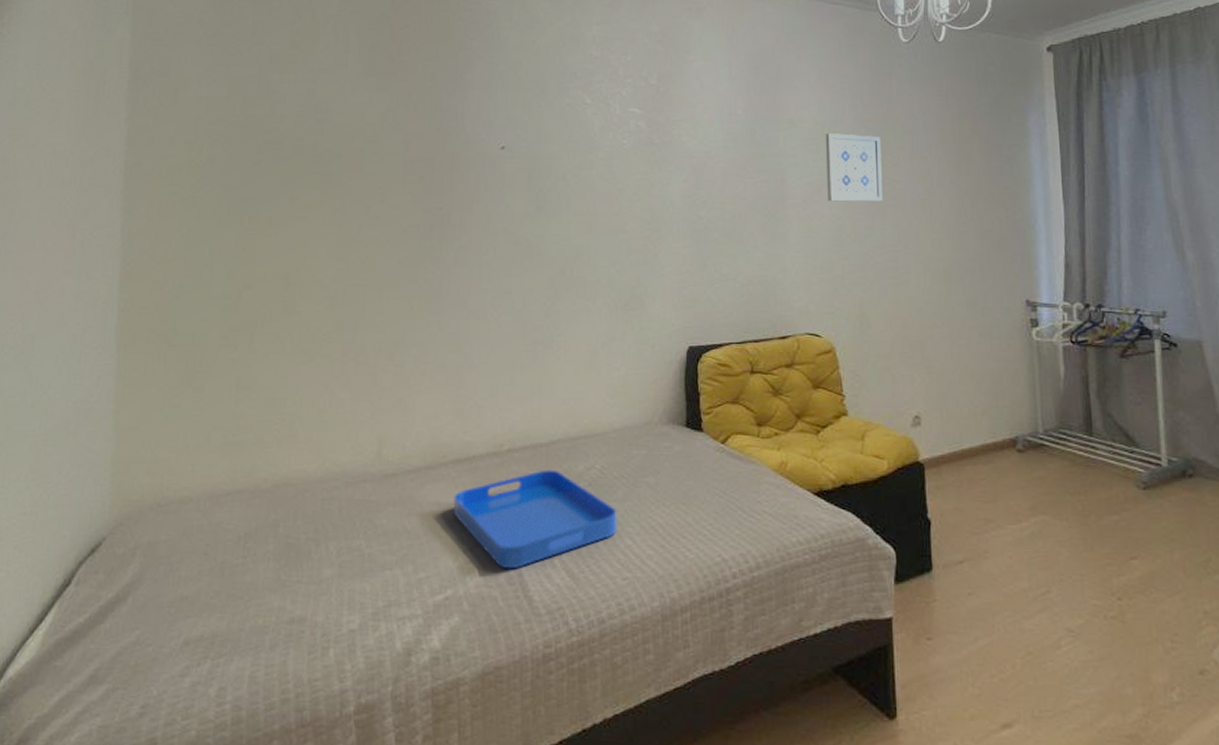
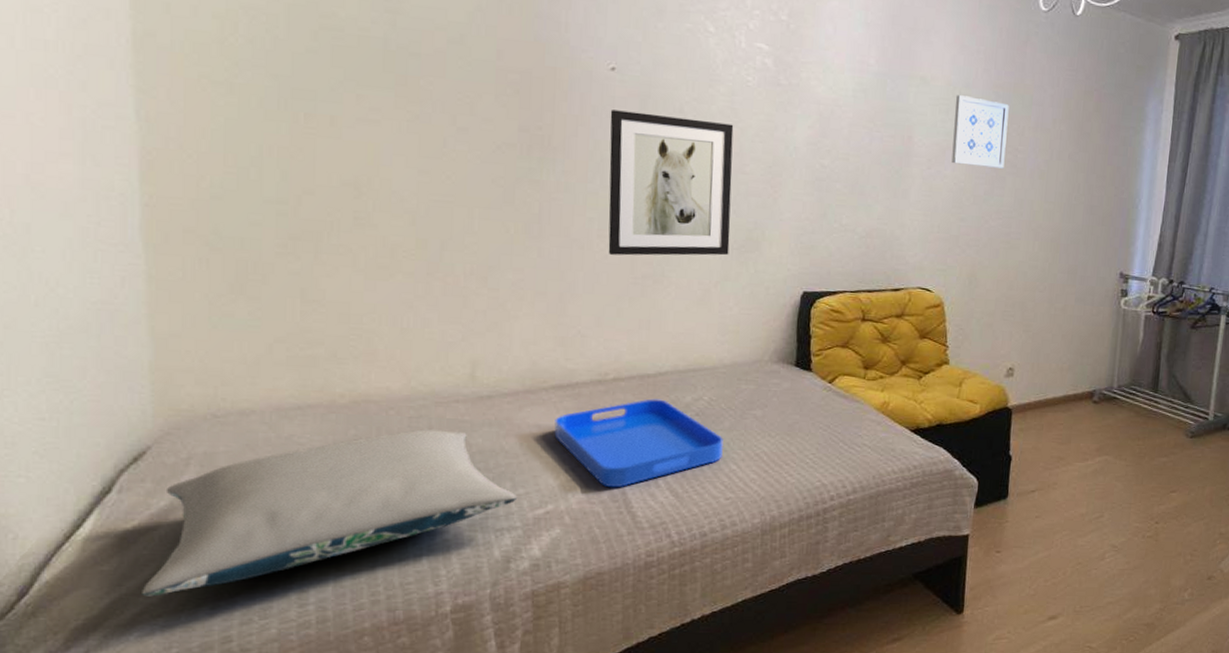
pillow: none [85,512,419,694] -> present [142,429,518,597]
wall art: none [501,184,614,323] -> present [608,110,734,256]

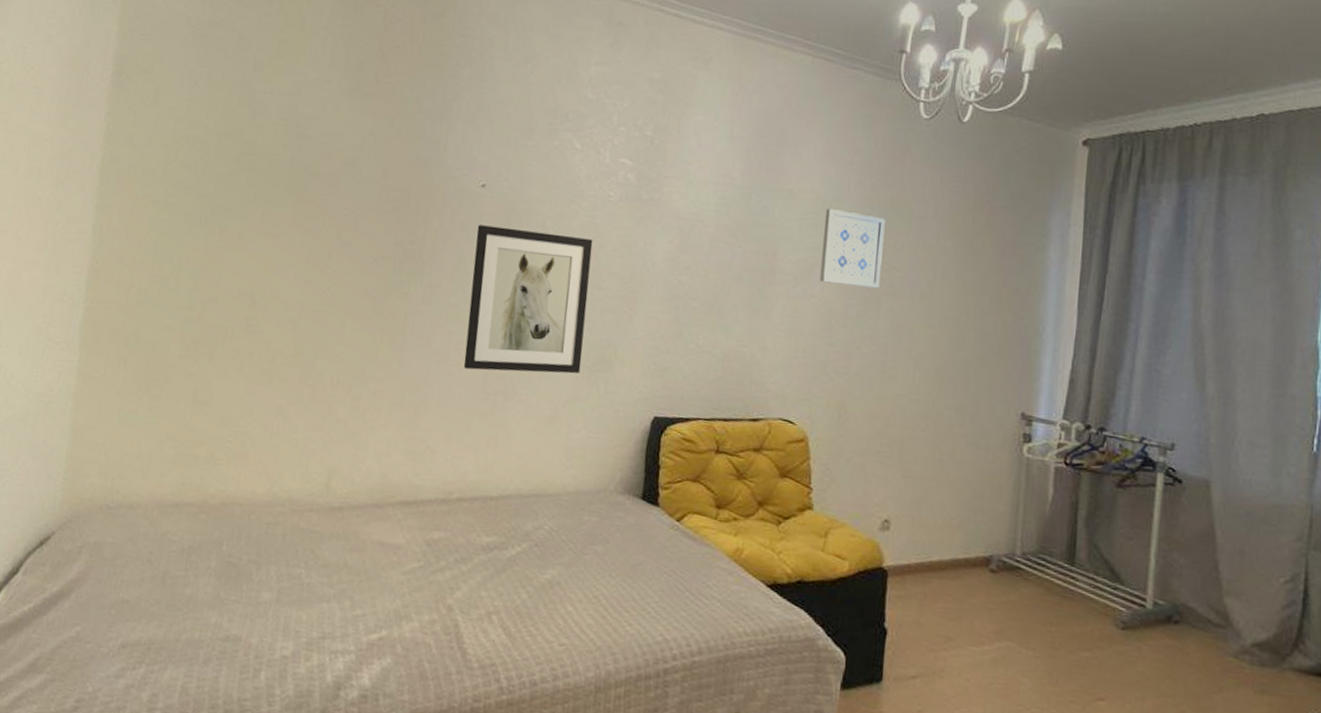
pillow: present [142,429,518,597] -> none [24,537,355,682]
serving tray: present [554,399,724,488] -> none [395,523,562,619]

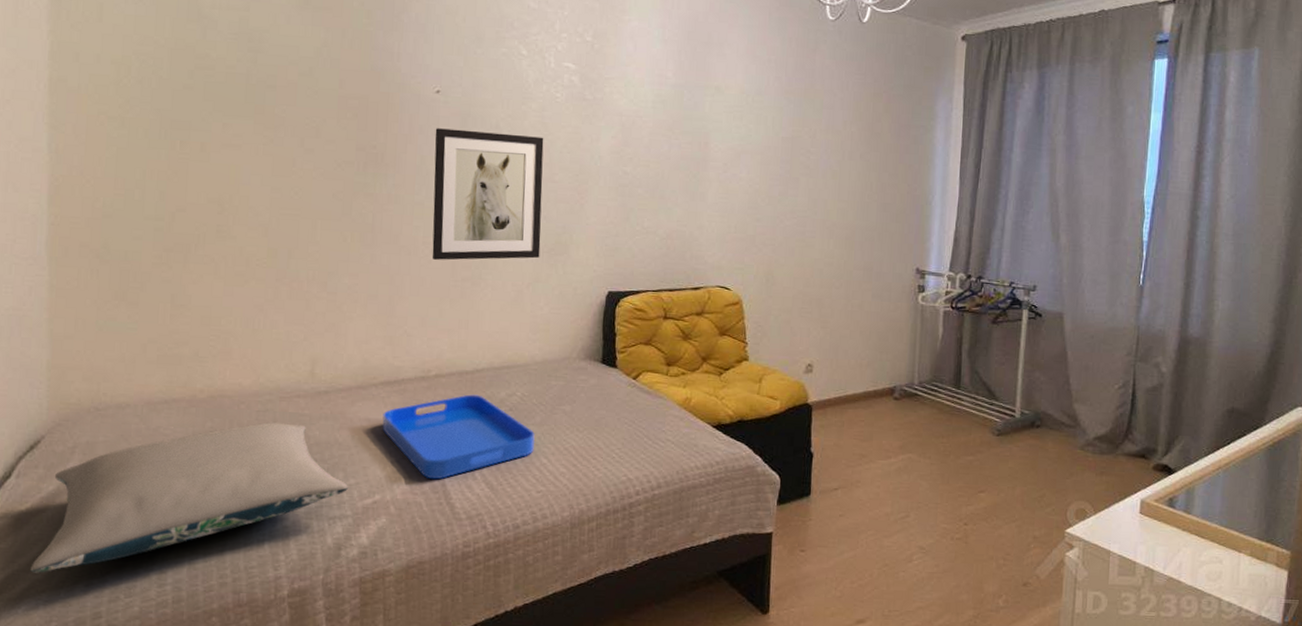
pillow: none [24,537,355,682] -> present [30,422,349,573]
serving tray: none [395,523,562,619] -> present [382,394,536,480]
wall art: present [820,209,886,288] -> none [746,102,801,170]

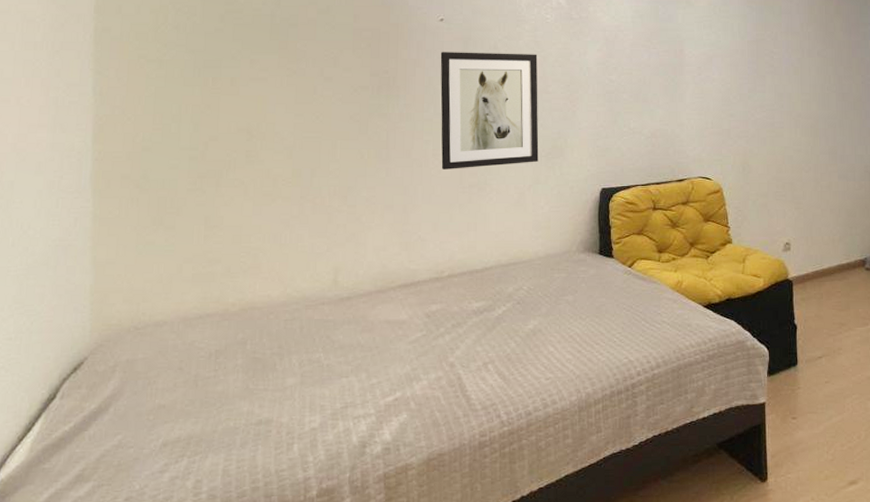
pillow: present [30,422,349,573] -> none [72,330,372,491]
serving tray: present [382,394,536,480] -> none [401,291,543,374]

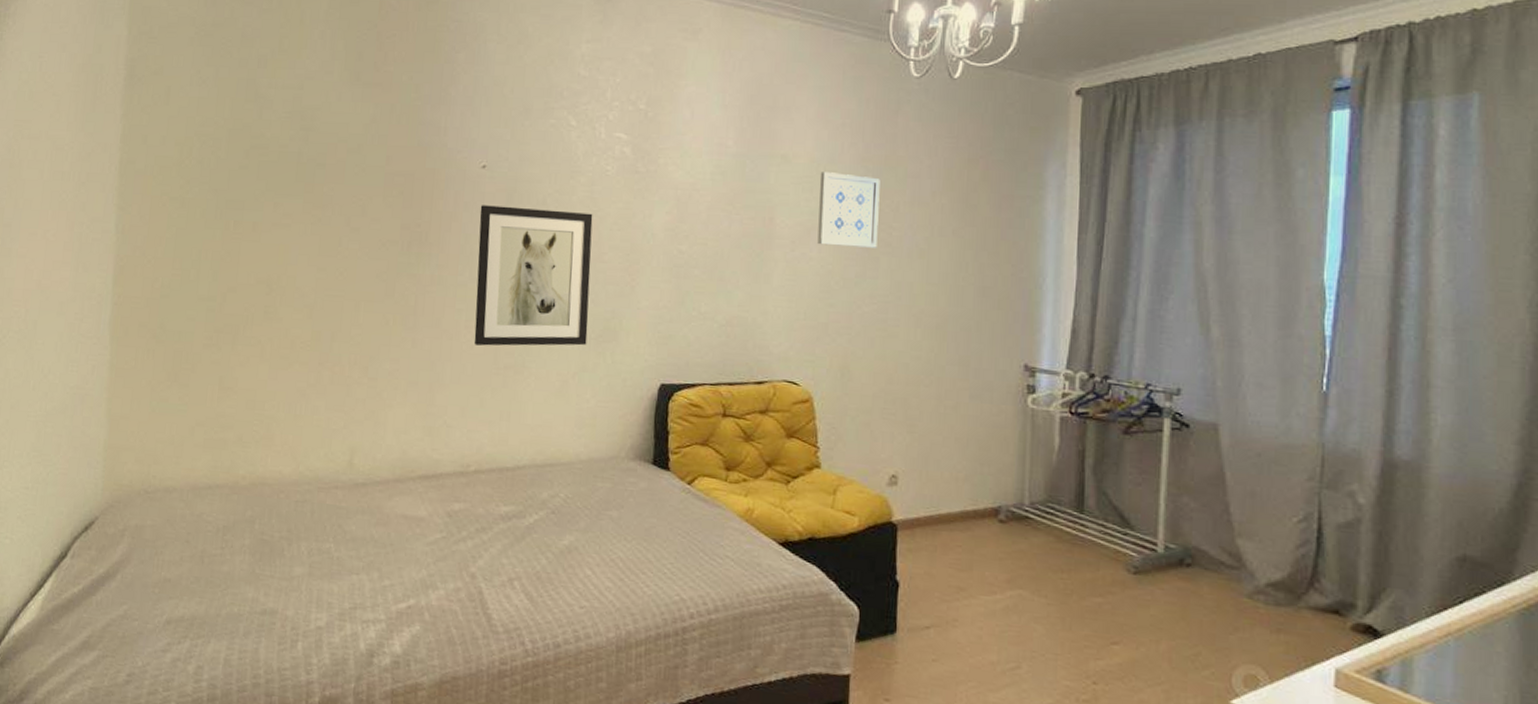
wall art: none [716,12,763,69] -> present [817,172,880,248]

